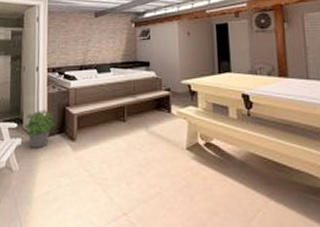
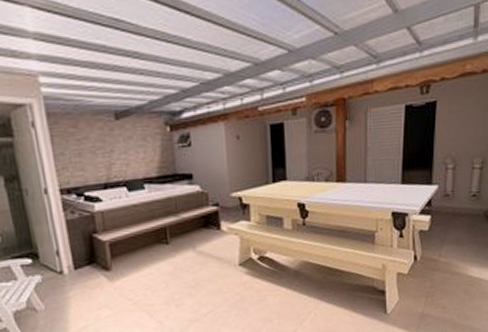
potted plant: present [24,109,56,148] -> none [42,239,84,284]

